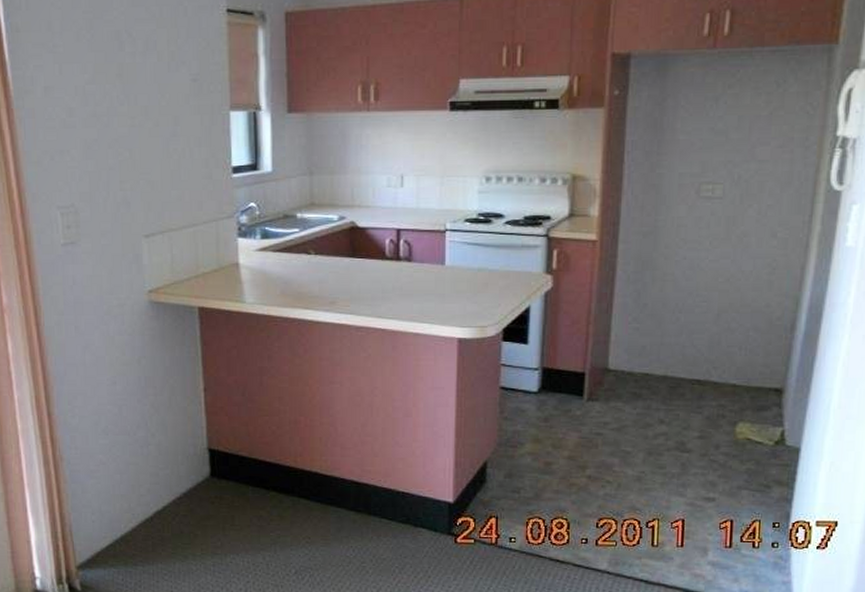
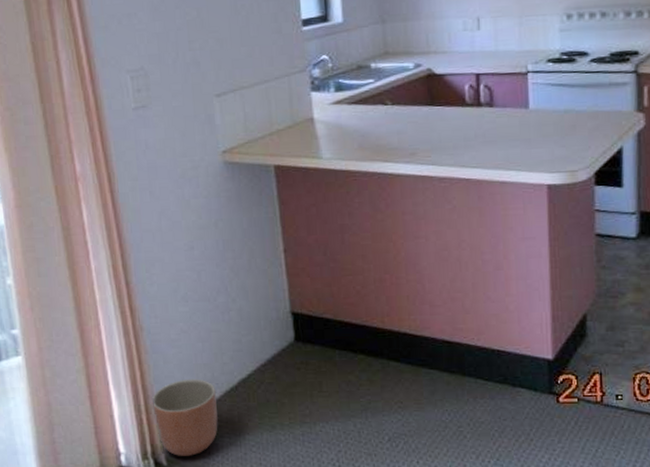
planter: none [68,508,132,582] -> present [151,378,218,456]

